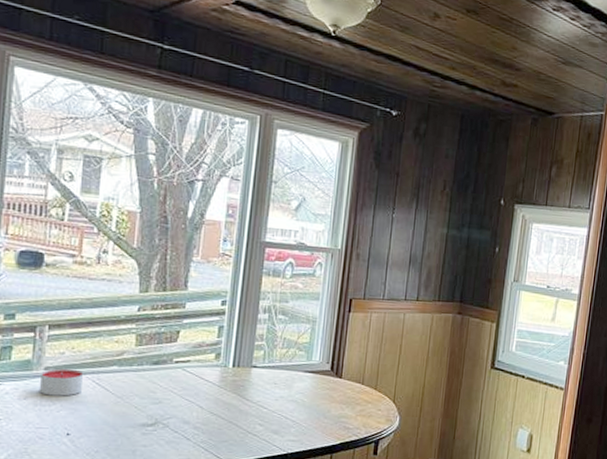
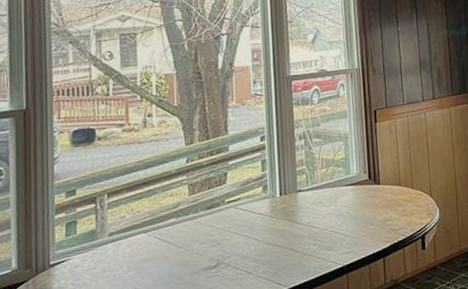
candle: present [39,368,84,396] -> none [105,229,146,261]

